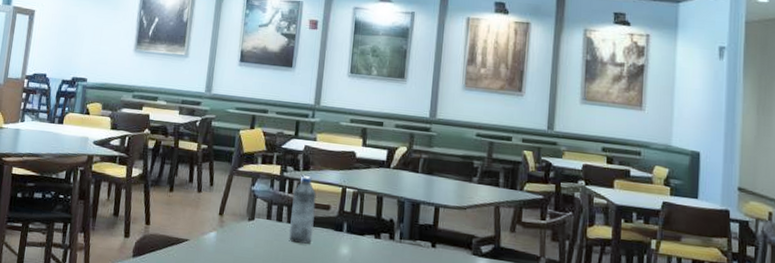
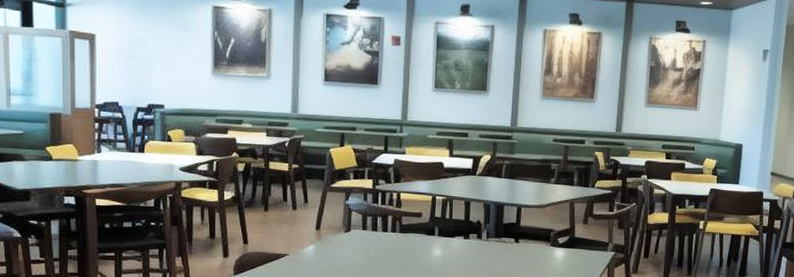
water bottle: present [289,175,317,244] -> none [385,187,408,249]

